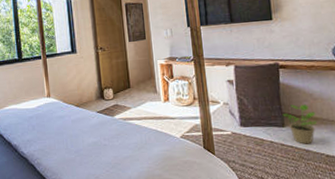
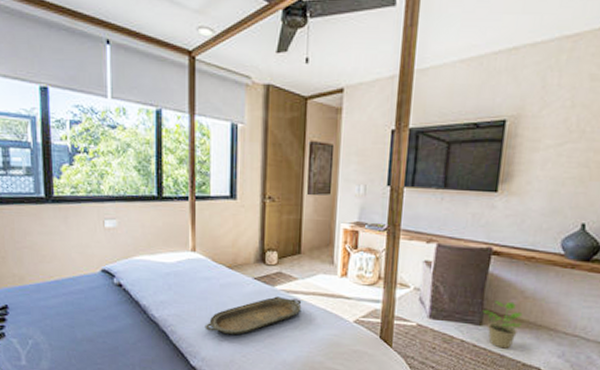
serving tray: none [63,124,138,161] -> present [205,296,302,335]

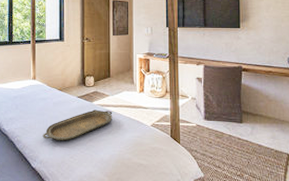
potted plant: present [482,300,523,349] -> none [241,104,270,140]

